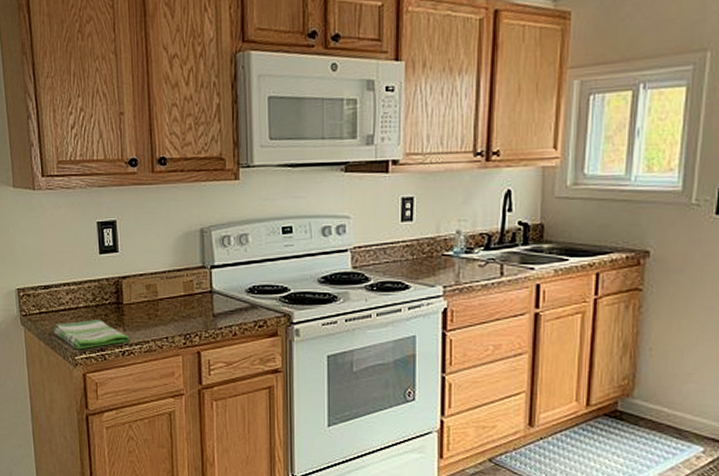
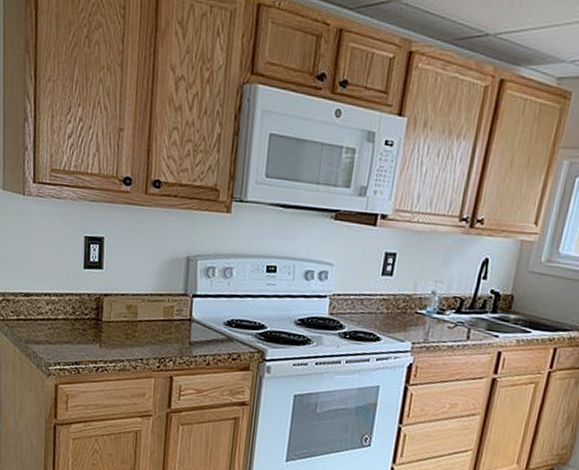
dish towel: present [53,320,130,350] -> none [29,332,105,361]

